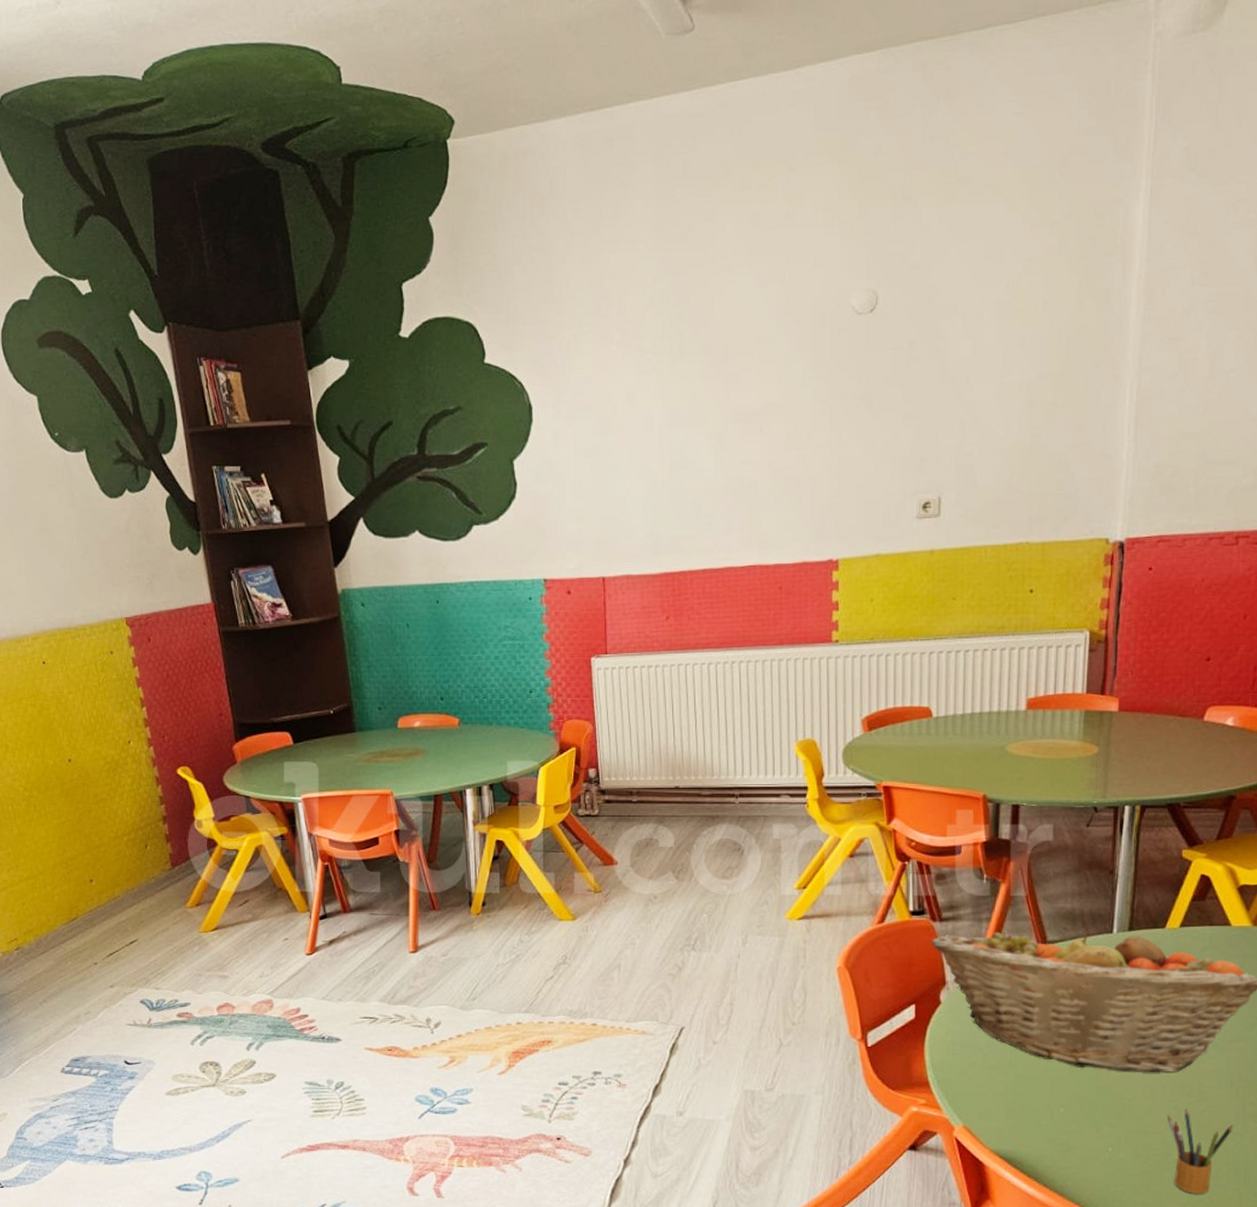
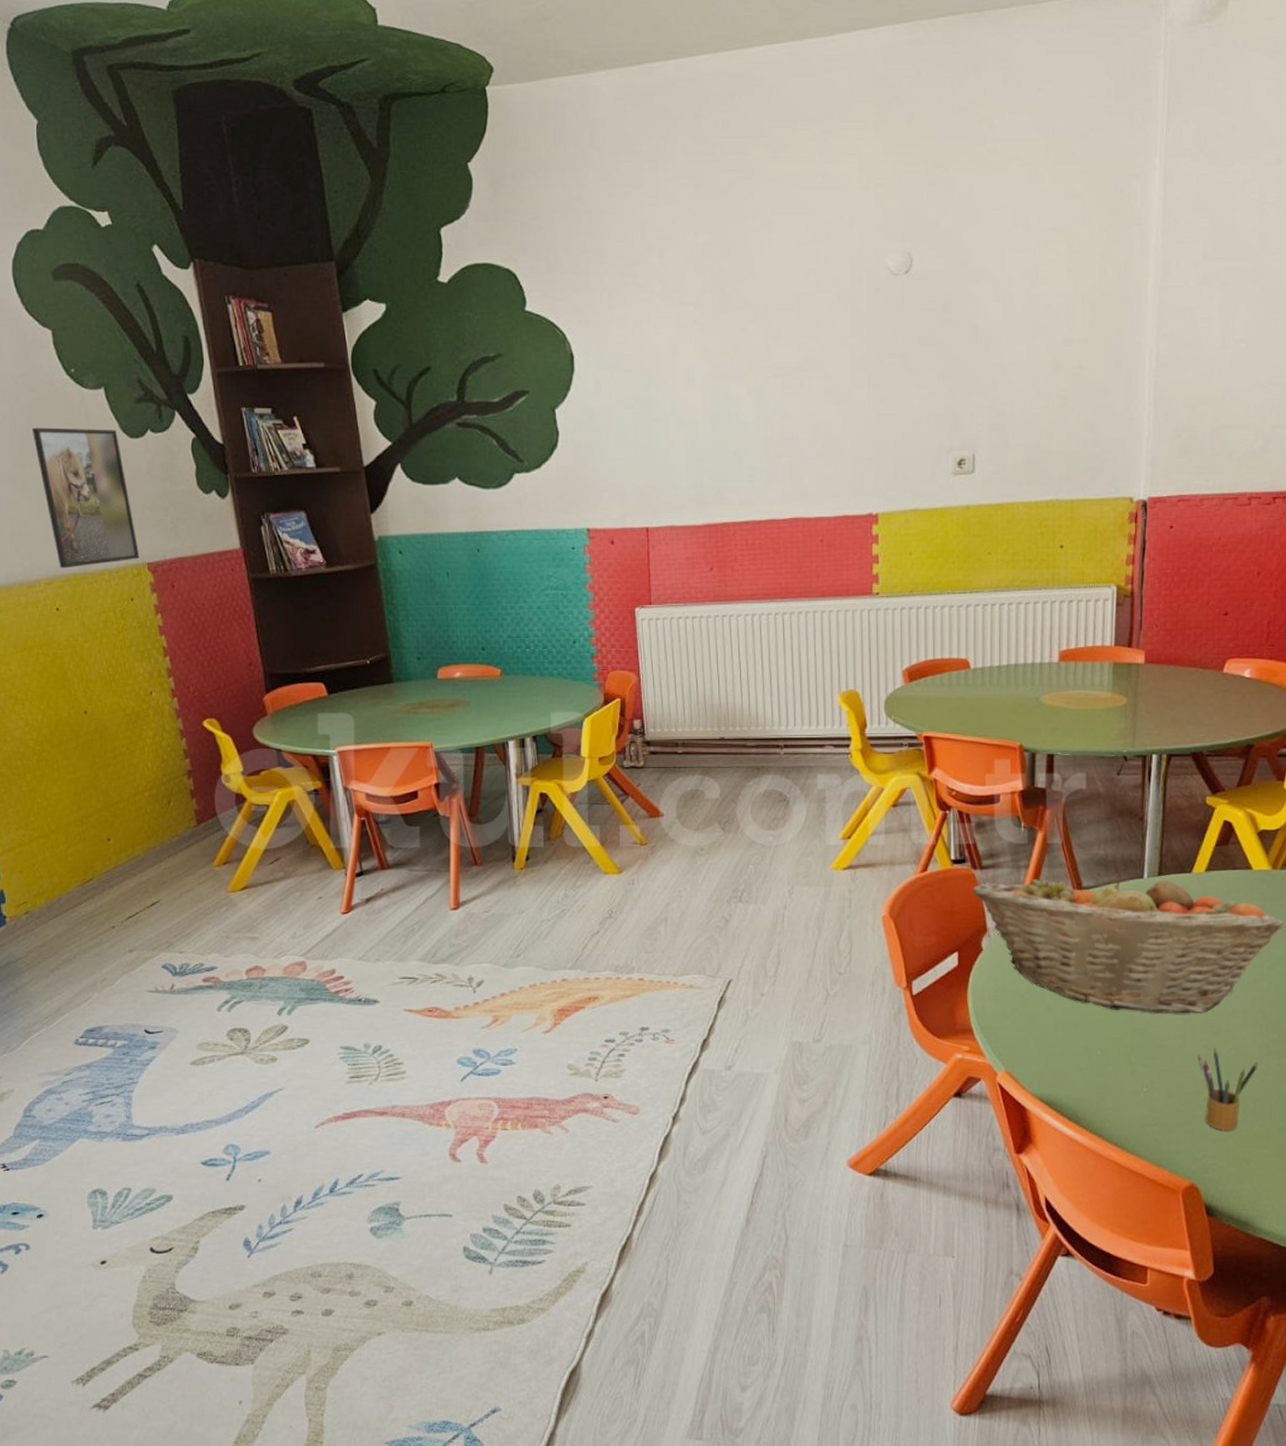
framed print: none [20,489,119,624] -> present [31,427,140,569]

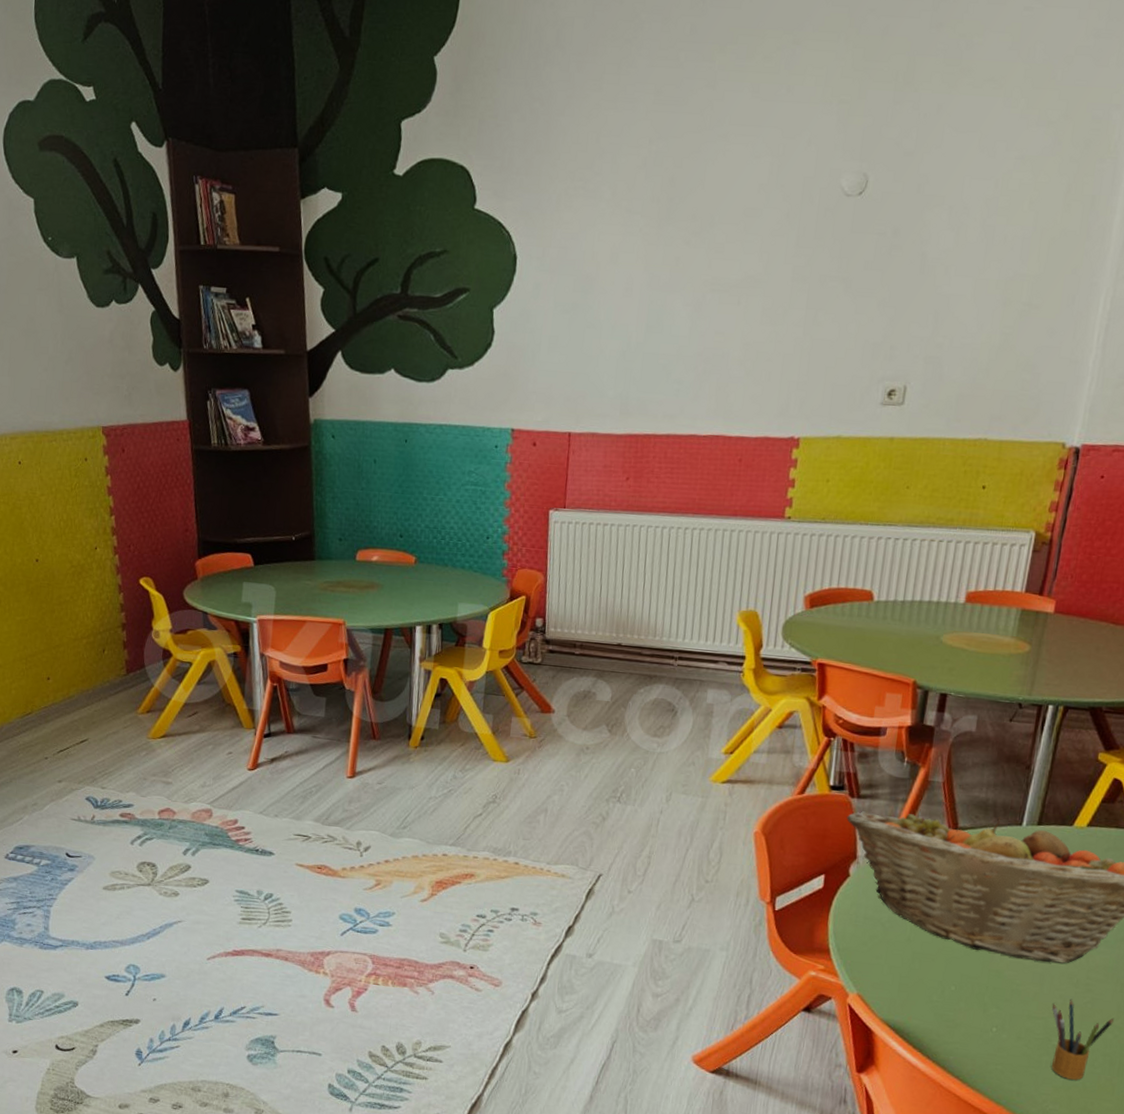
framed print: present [31,427,140,569] -> none [9,290,96,426]

